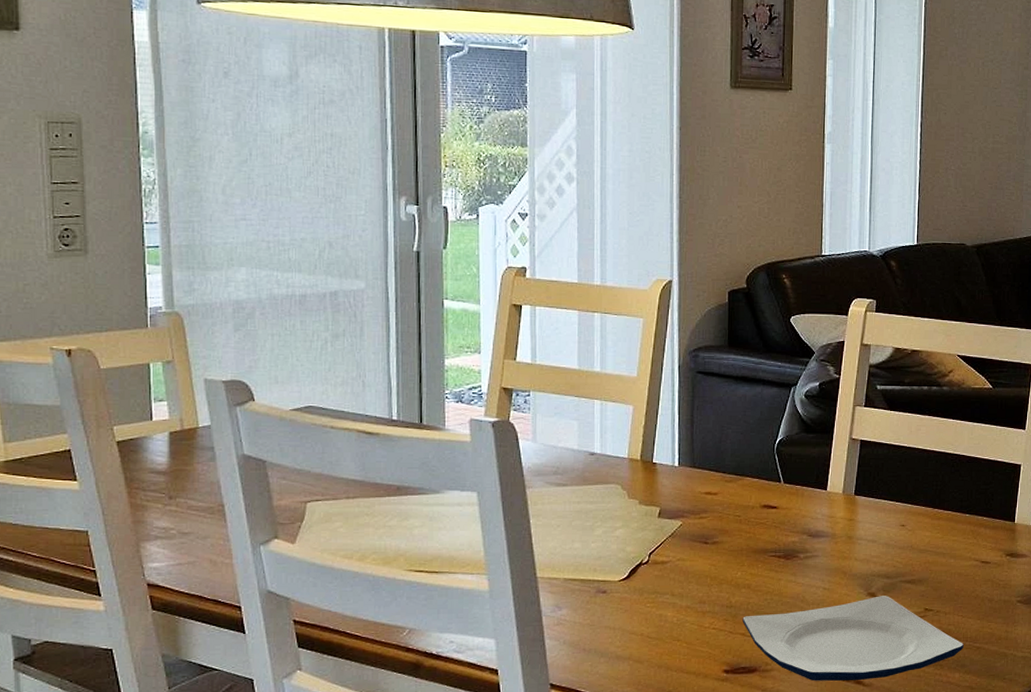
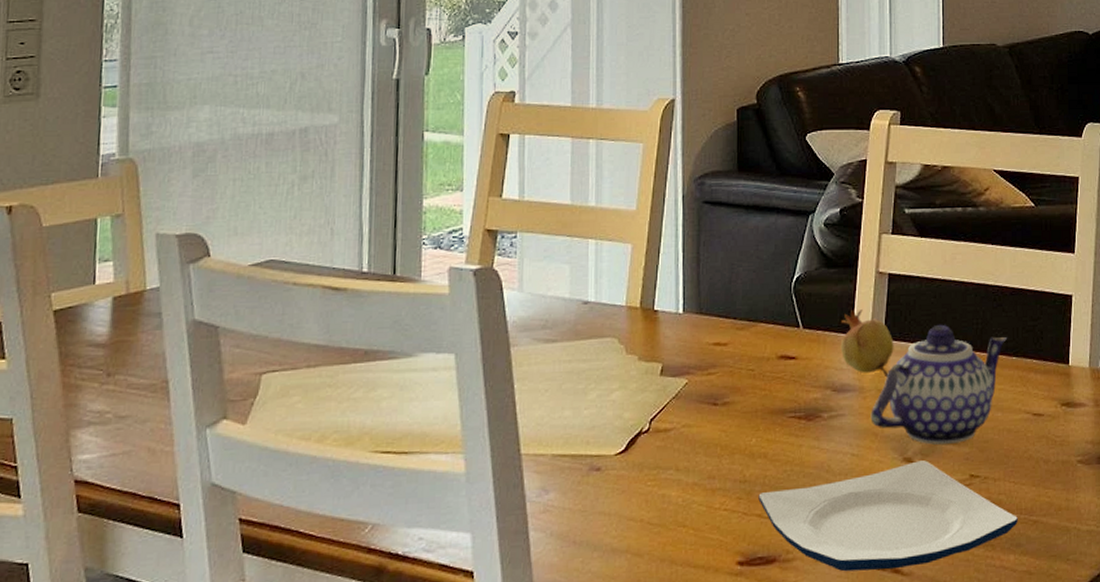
fruit: none [816,470,863,527] -> present [840,310,894,378]
teapot: none [841,484,963,584] -> present [870,324,1008,445]

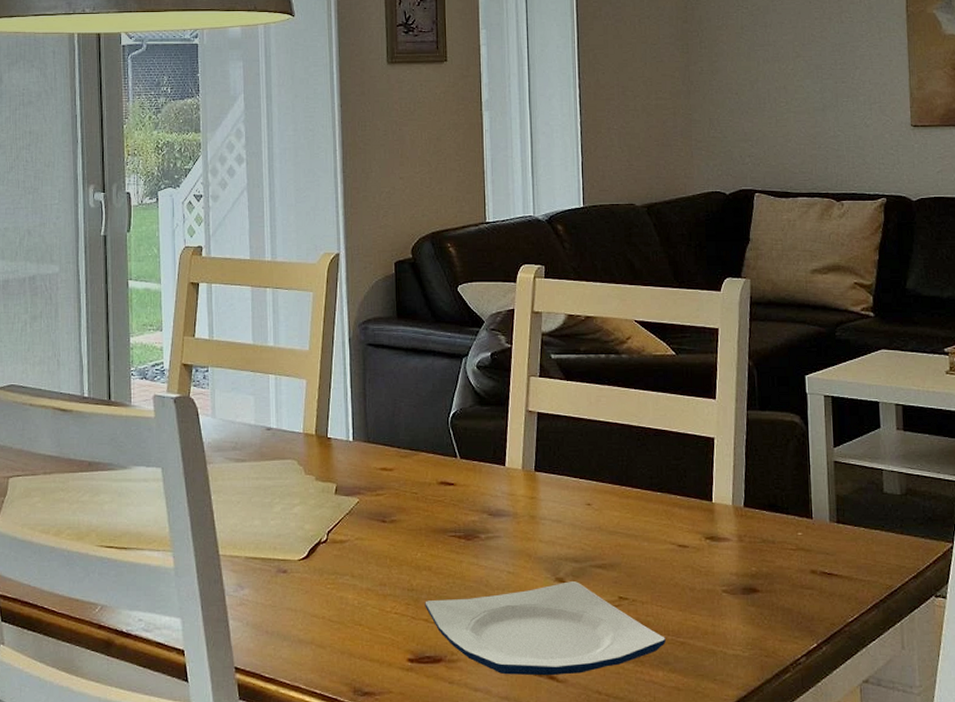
fruit: present [840,310,894,378] -> none [495,444,544,506]
teapot: present [870,324,1008,445] -> none [524,460,652,569]

